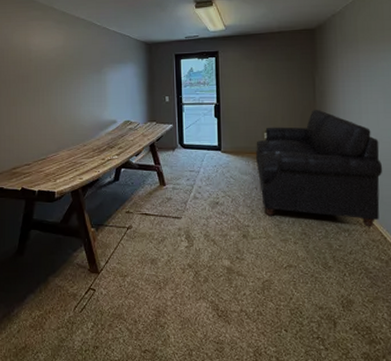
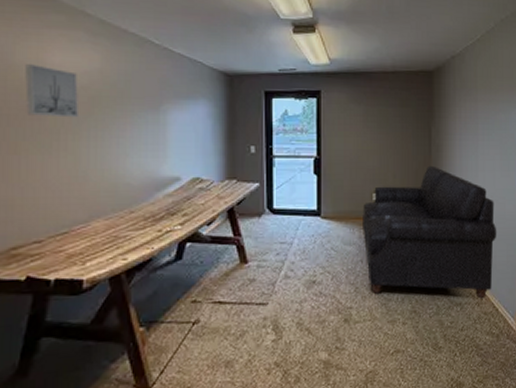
wall art: none [19,46,50,80] -> present [25,64,78,118]

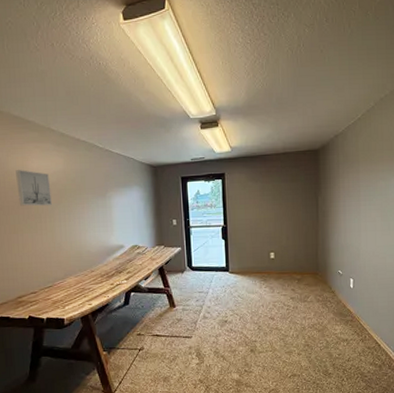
sofa: present [363,165,497,299] -> none [262,228,379,336]

